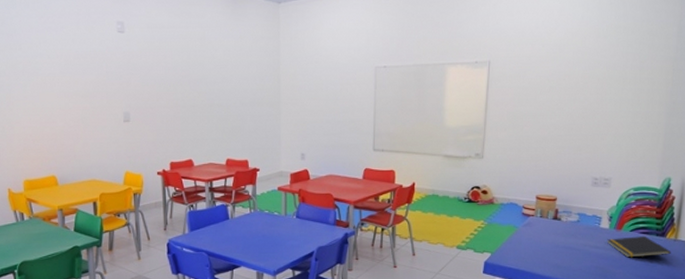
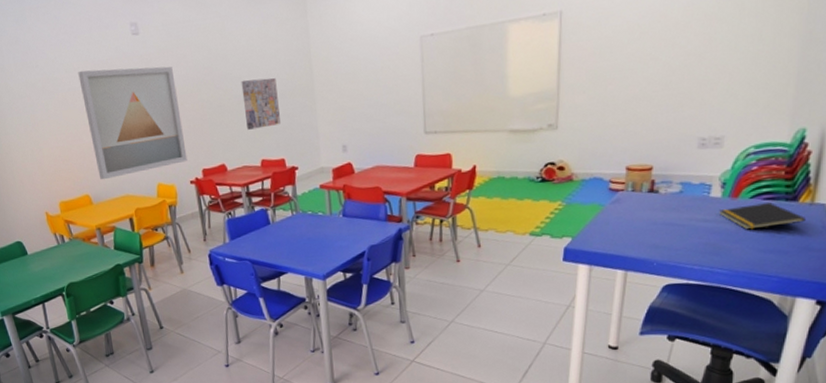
wall art: none [60,58,157,163] -> present [78,66,188,180]
wall art: none [215,85,247,130] -> present [241,77,281,130]

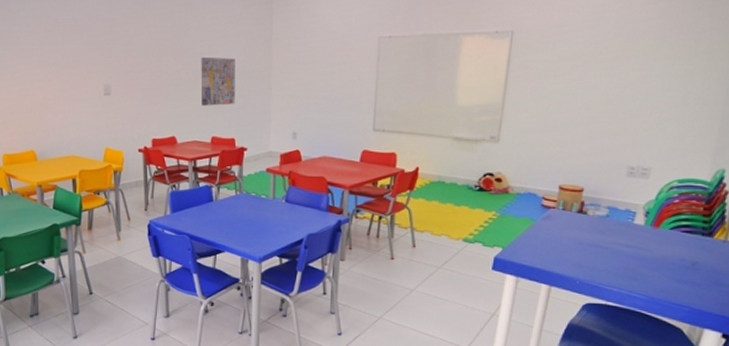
wall art: present [78,66,188,180] -> none [39,26,139,138]
notepad: present [719,202,806,230] -> none [641,235,719,259]

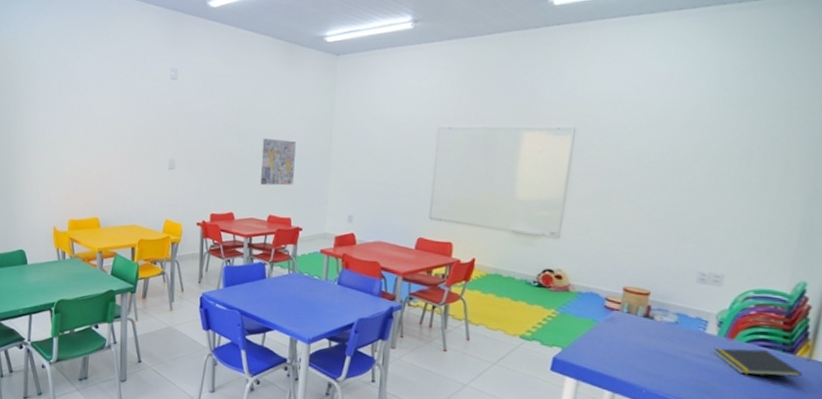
notepad: none [641,235,719,259] -> present [714,348,802,377]

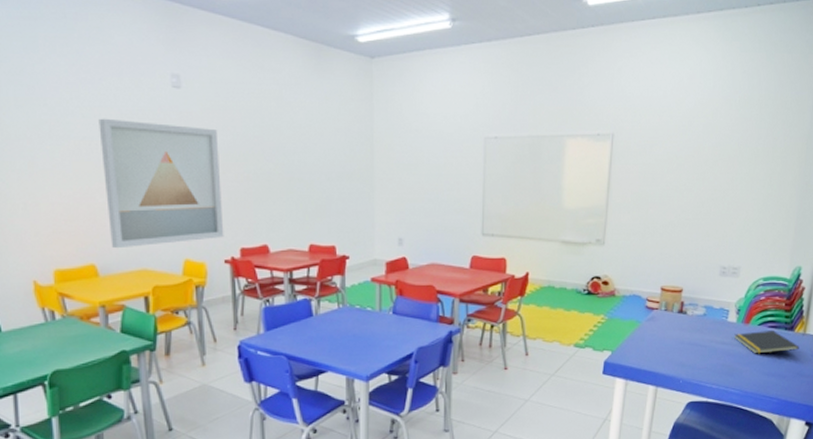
wall art: none [112,102,202,207] -> present [98,118,224,249]
wall art: present [261,138,296,186] -> none [294,155,334,210]

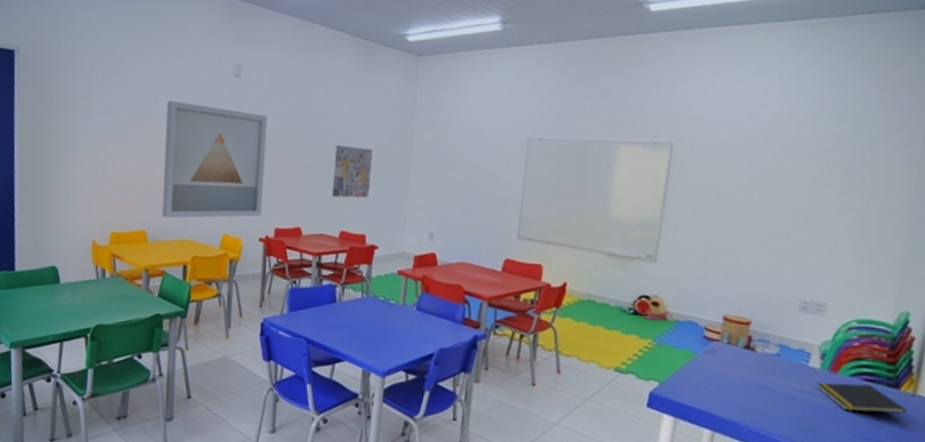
wall art: none [294,155,334,210] -> present [332,144,373,198]

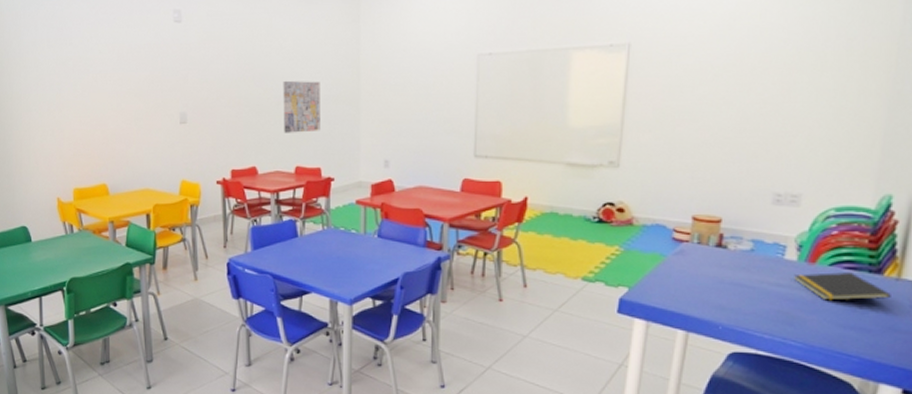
wall art: present [161,100,268,218] -> none [112,53,217,170]

